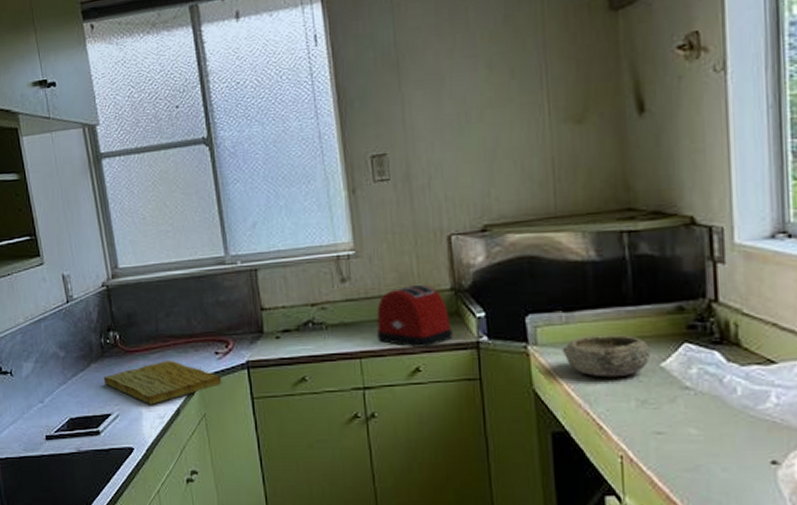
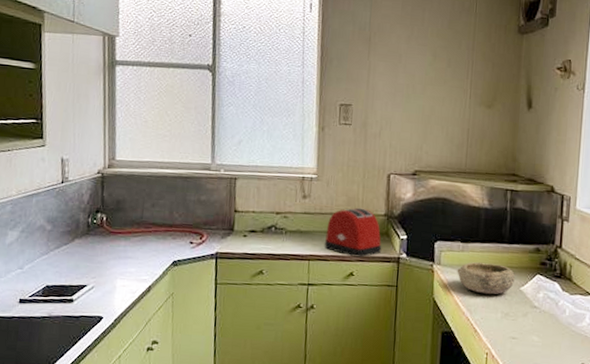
cutting board: present [103,360,222,405] -> none [84,243,193,281]

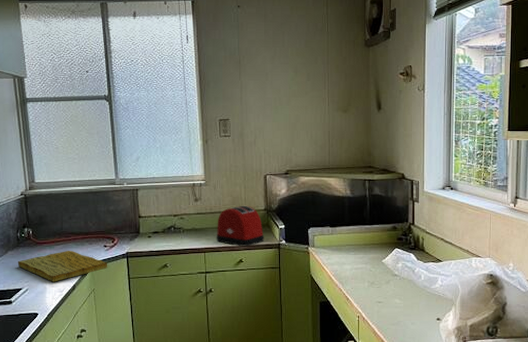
cutting board: none [84,243,193,281] -> present [17,250,108,282]
bowl: present [457,262,515,295] -> none [328,243,377,268]

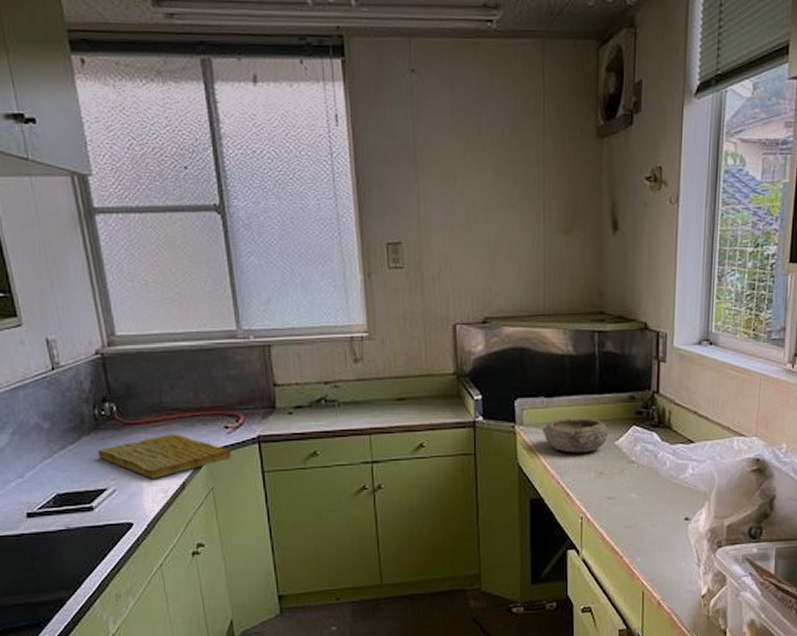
toaster: present [216,205,265,247] -> none [385,368,454,426]
bowl: none [328,243,377,268] -> present [542,418,608,454]

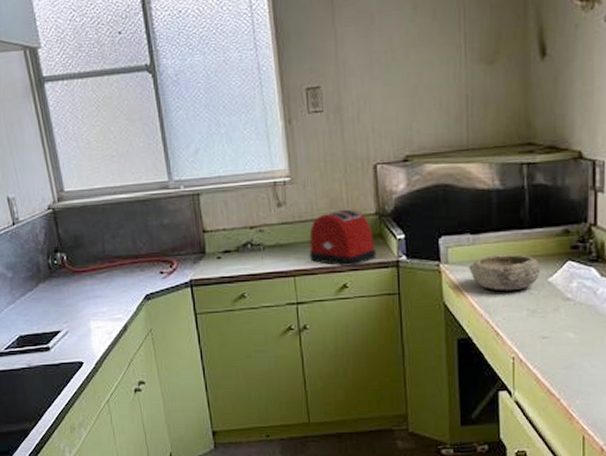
cutting board: present [97,433,232,479] -> none [51,279,167,322]
toaster: none [385,368,454,426] -> present [309,209,377,267]

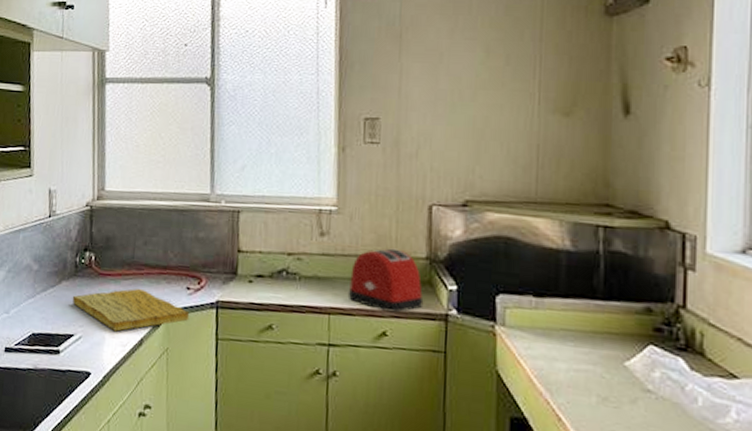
cutting board: none [51,279,167,322] -> present [72,288,190,332]
bowl: present [469,254,540,291] -> none [529,324,615,370]

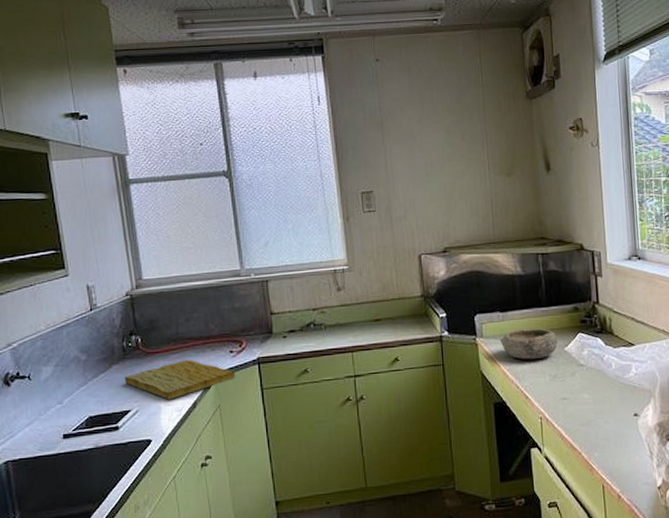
toaster: present [347,248,424,313] -> none [365,292,423,342]
bowl: none [529,324,615,370] -> present [500,328,558,360]

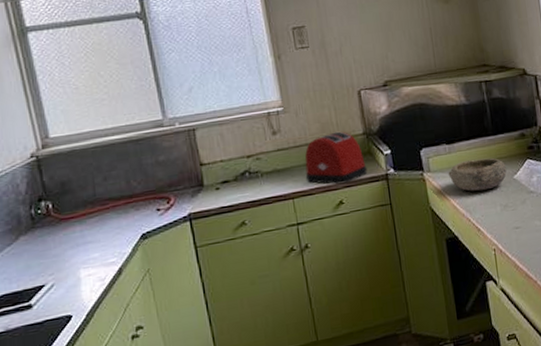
cutting board: present [124,359,236,400] -> none [34,222,165,270]
toaster: none [365,292,423,342] -> present [304,131,368,185]

